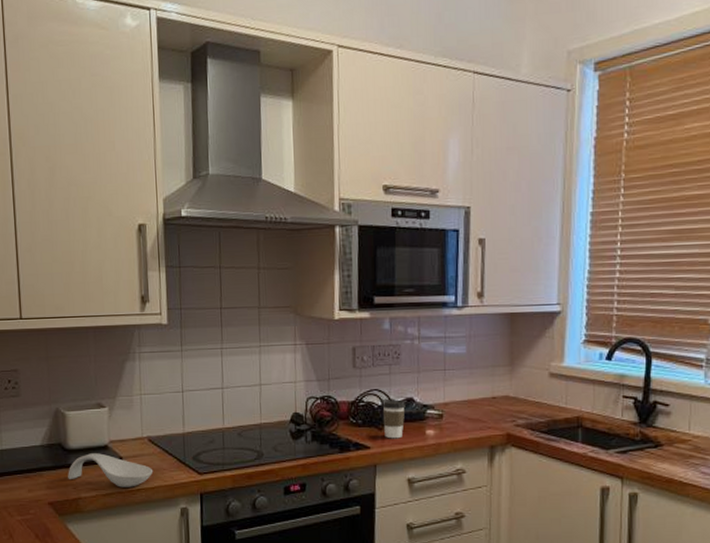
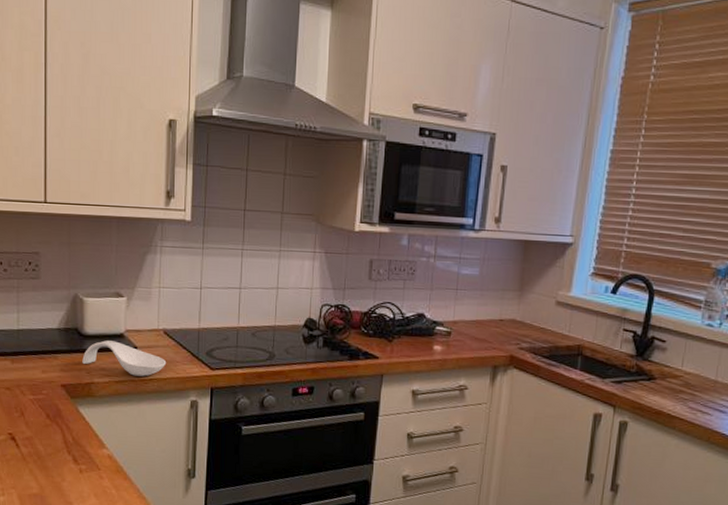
coffee cup: present [382,399,405,439] -> none [393,313,416,352]

